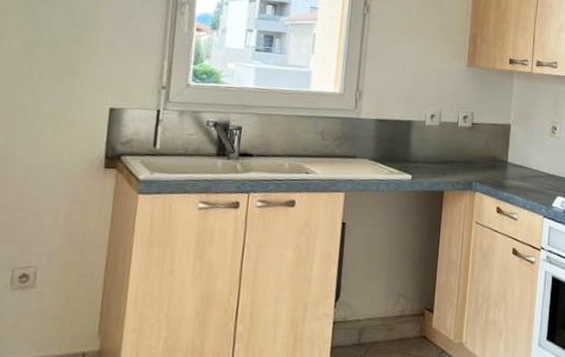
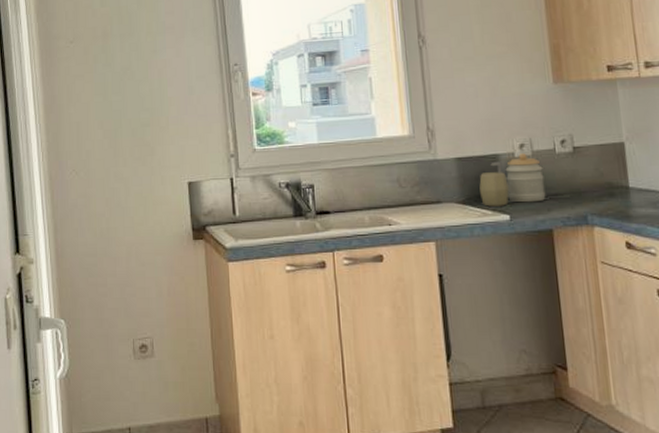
soap dispenser: none [391,127,416,167] -> present [479,161,509,207]
jar: none [413,123,446,167] -> present [505,153,546,203]

